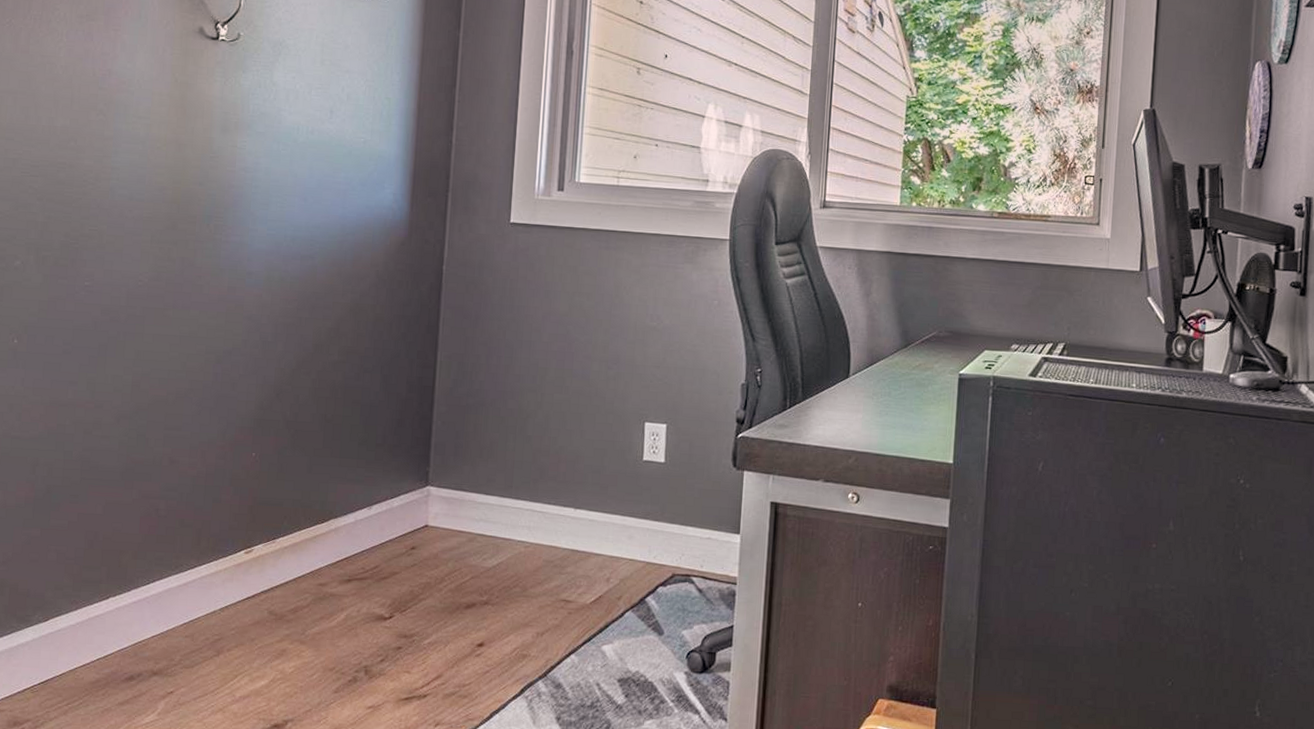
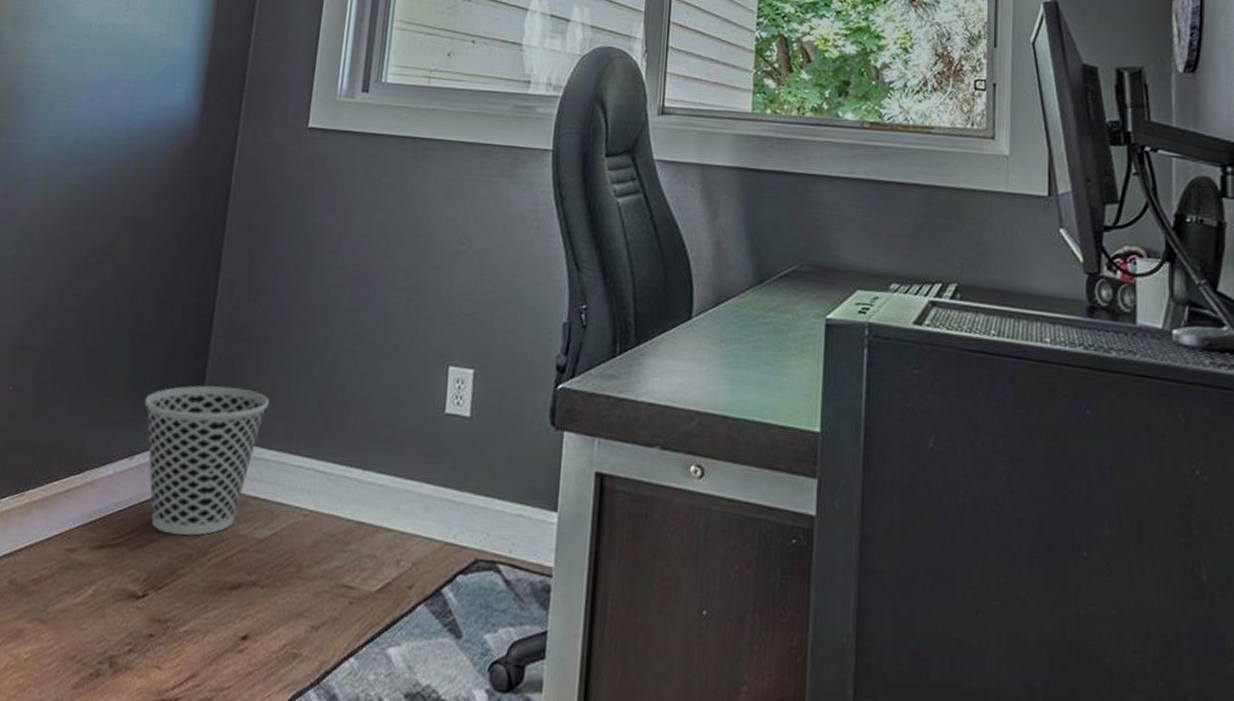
wastebasket: none [378,445,490,568] -> present [144,385,270,536]

